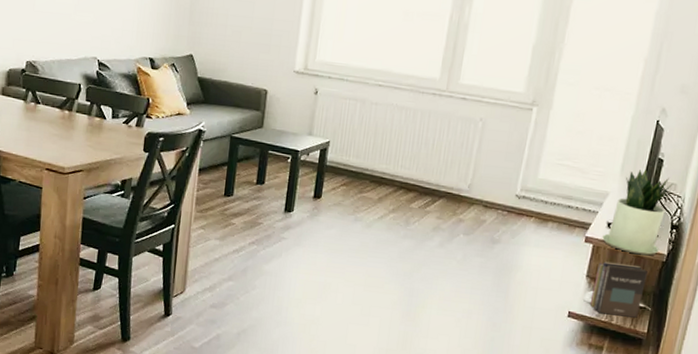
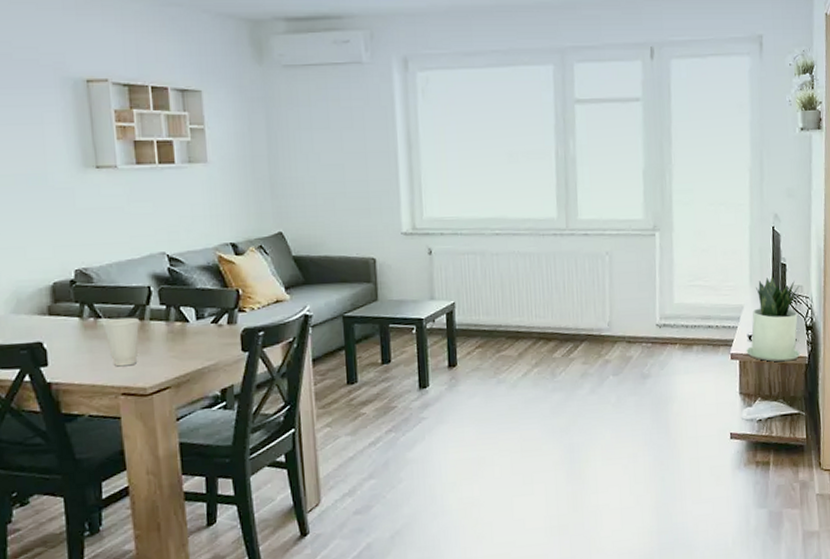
cup: none [40,106,69,147] -> present [102,317,140,367]
books: present [589,261,648,318] -> none [748,373,795,429]

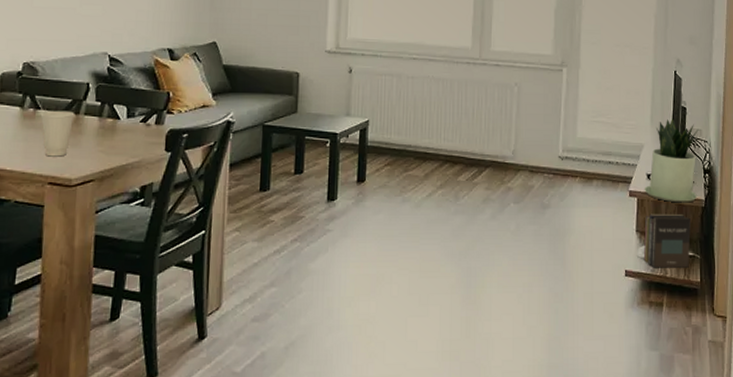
books: none [748,373,795,429] -> present [643,213,691,268]

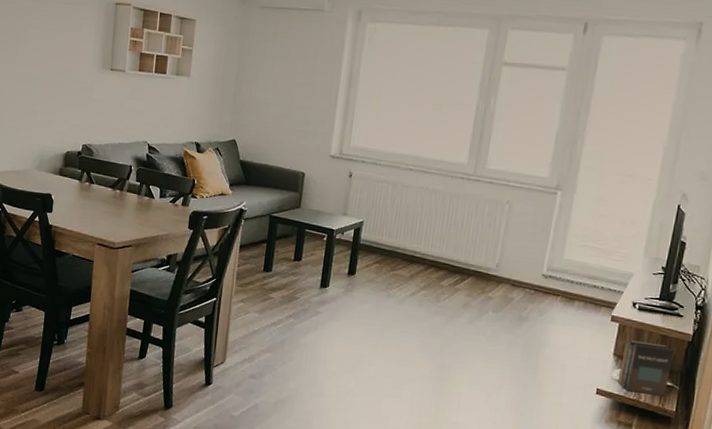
cup: present [40,110,75,157] -> none [93,185,120,224]
planter: present [645,118,699,203] -> none [628,251,697,336]

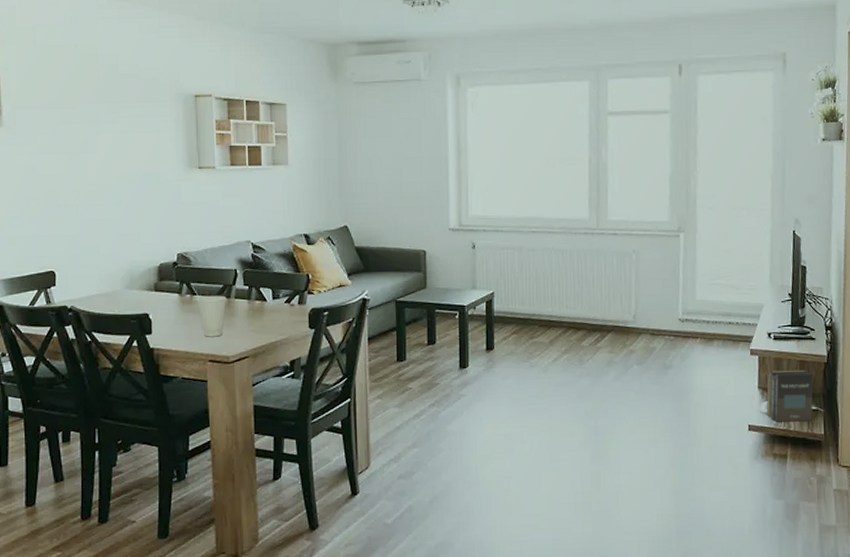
cup: none [93,185,120,224] -> present [196,295,227,337]

